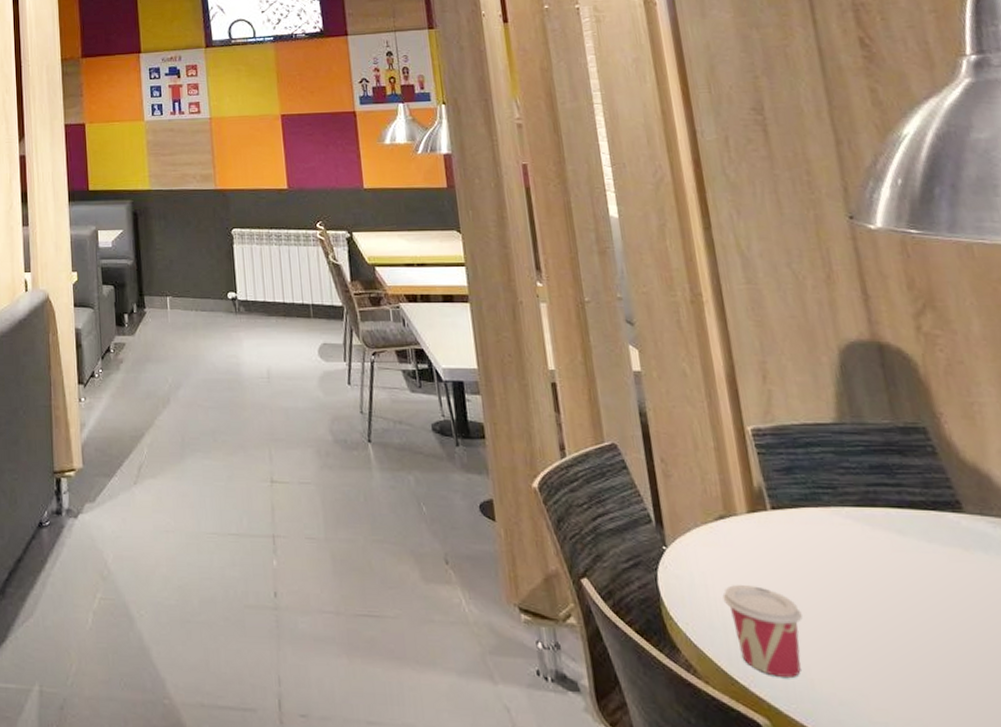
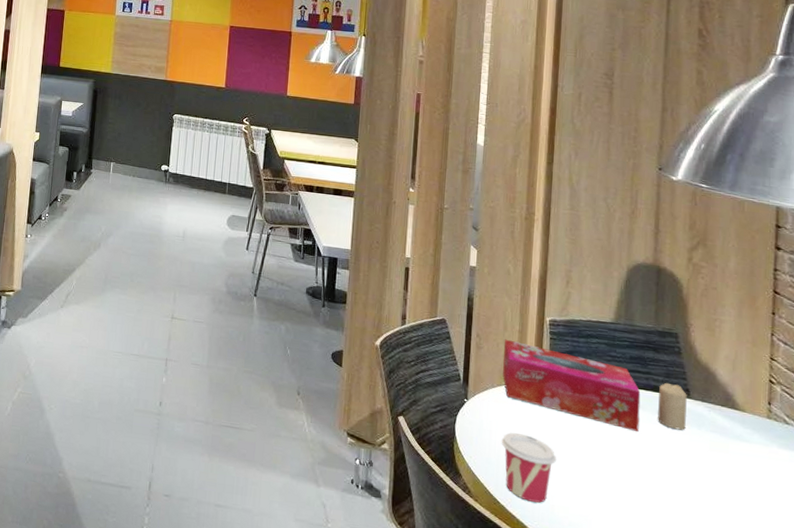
tissue box: none [697,461,905,566] -> present [503,339,641,432]
candle: none [918,494,968,558] -> present [658,382,687,430]

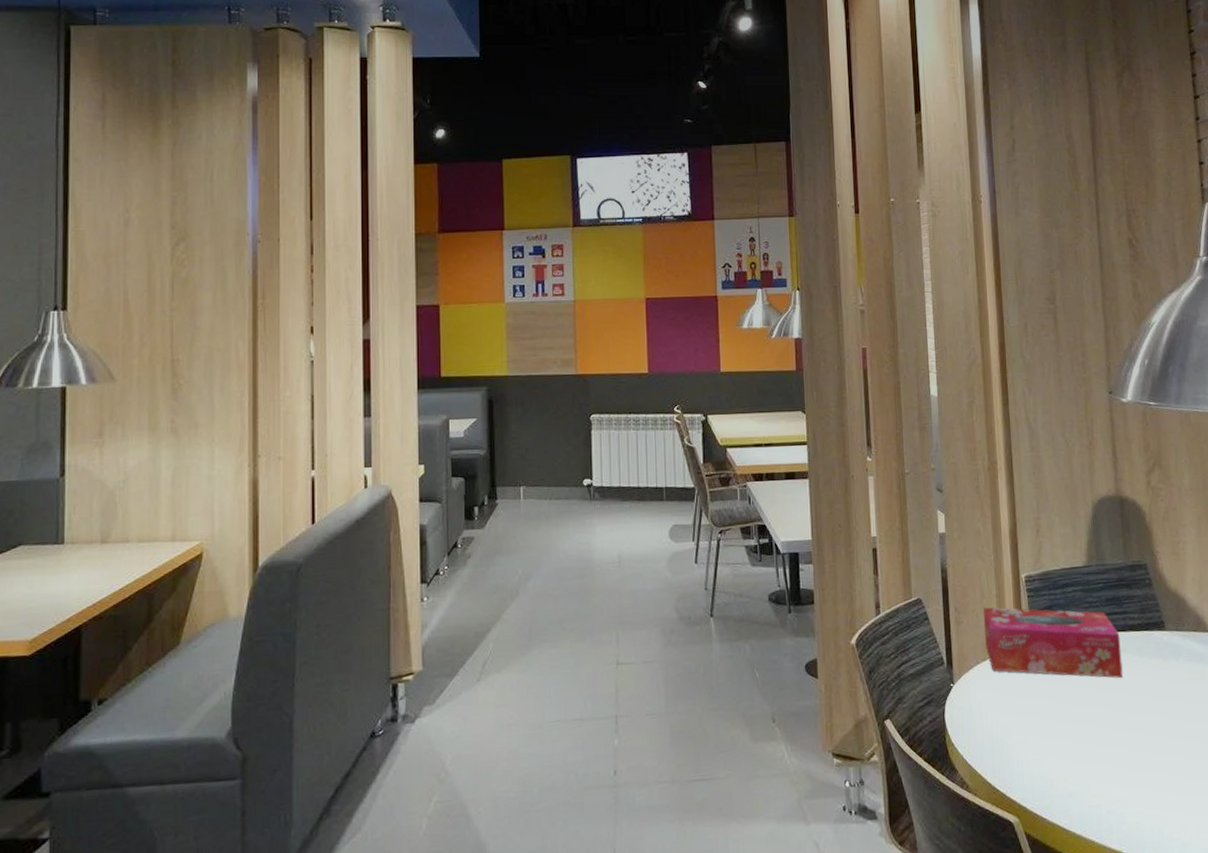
cup: present [501,432,556,503] -> none [992,708,1049,781]
candle: present [658,382,687,430] -> none [1136,618,1165,667]

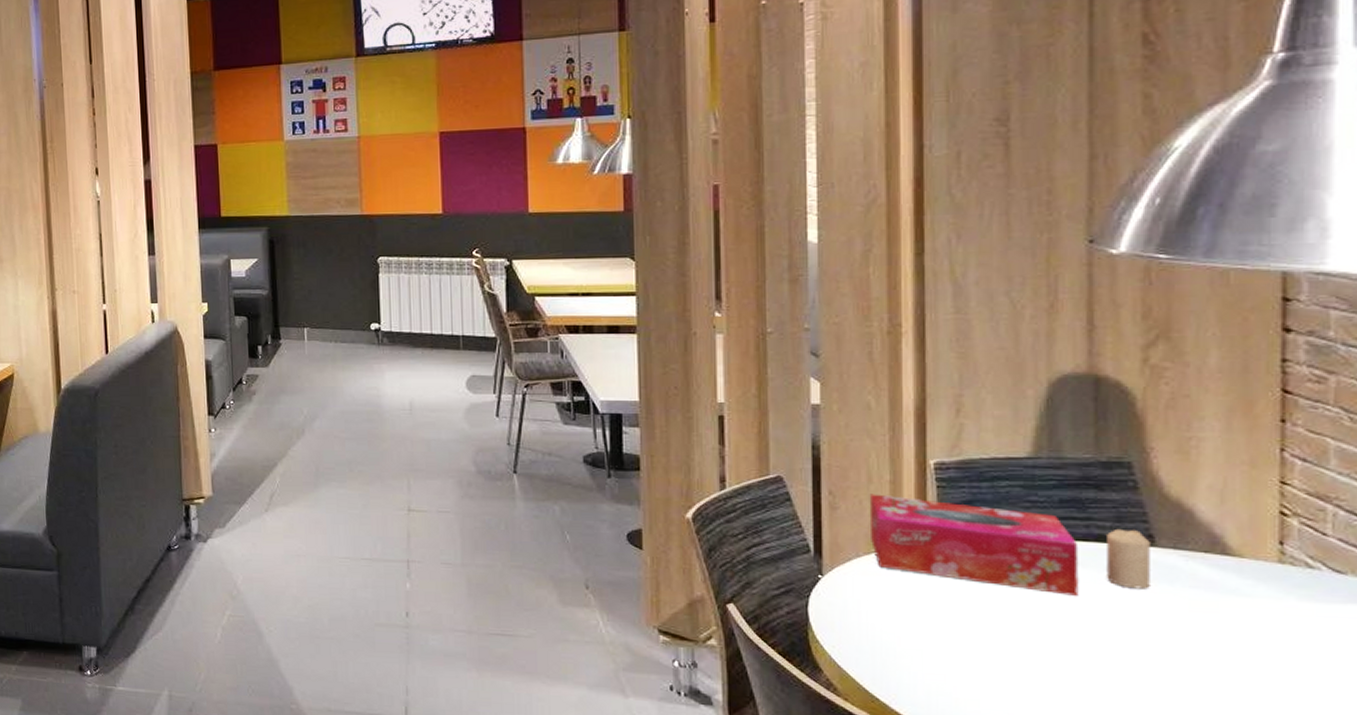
candle: none [1136,618,1165,667] -> present [1107,528,1150,589]

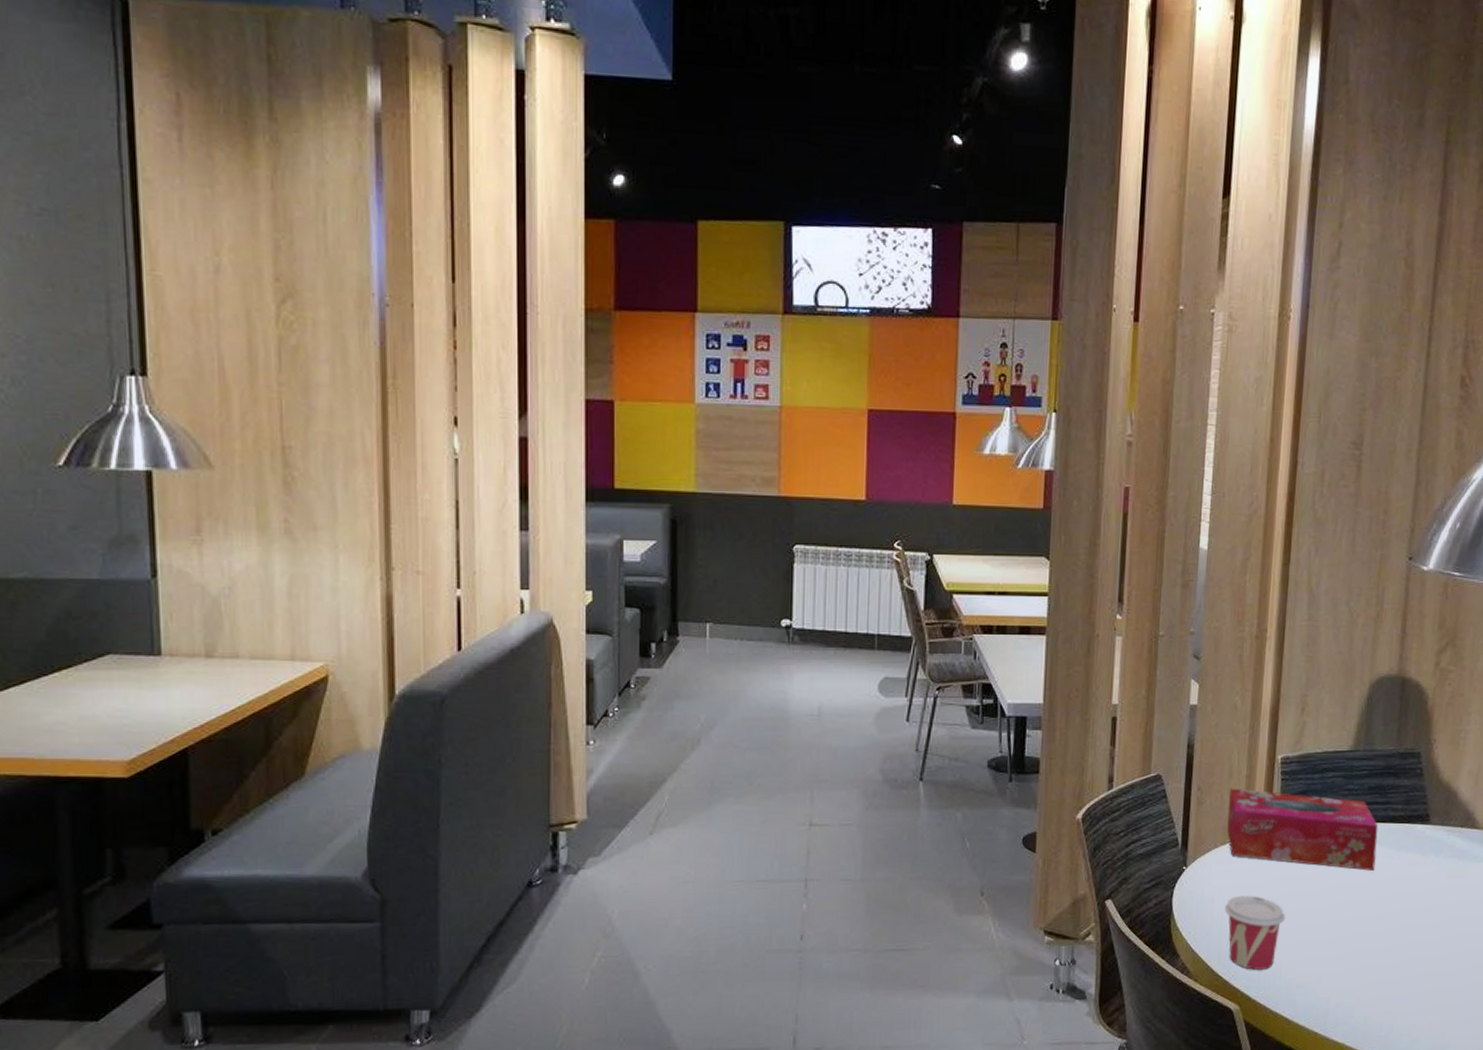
cup: none [875,612,957,697] -> present [1224,896,1285,970]
candle: present [1107,528,1150,589] -> none [1395,810,1427,861]

